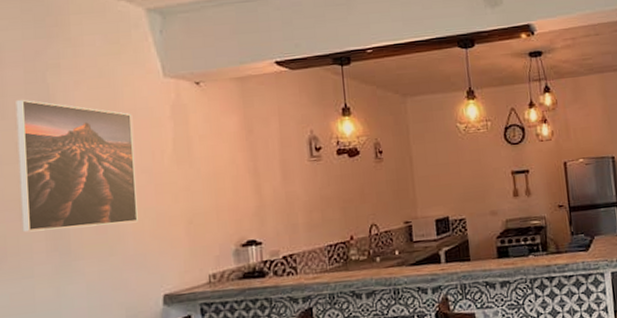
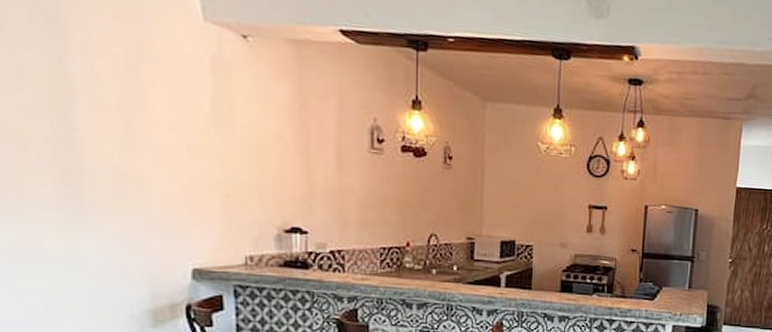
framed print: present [16,99,138,233] -> none [16,11,166,185]

